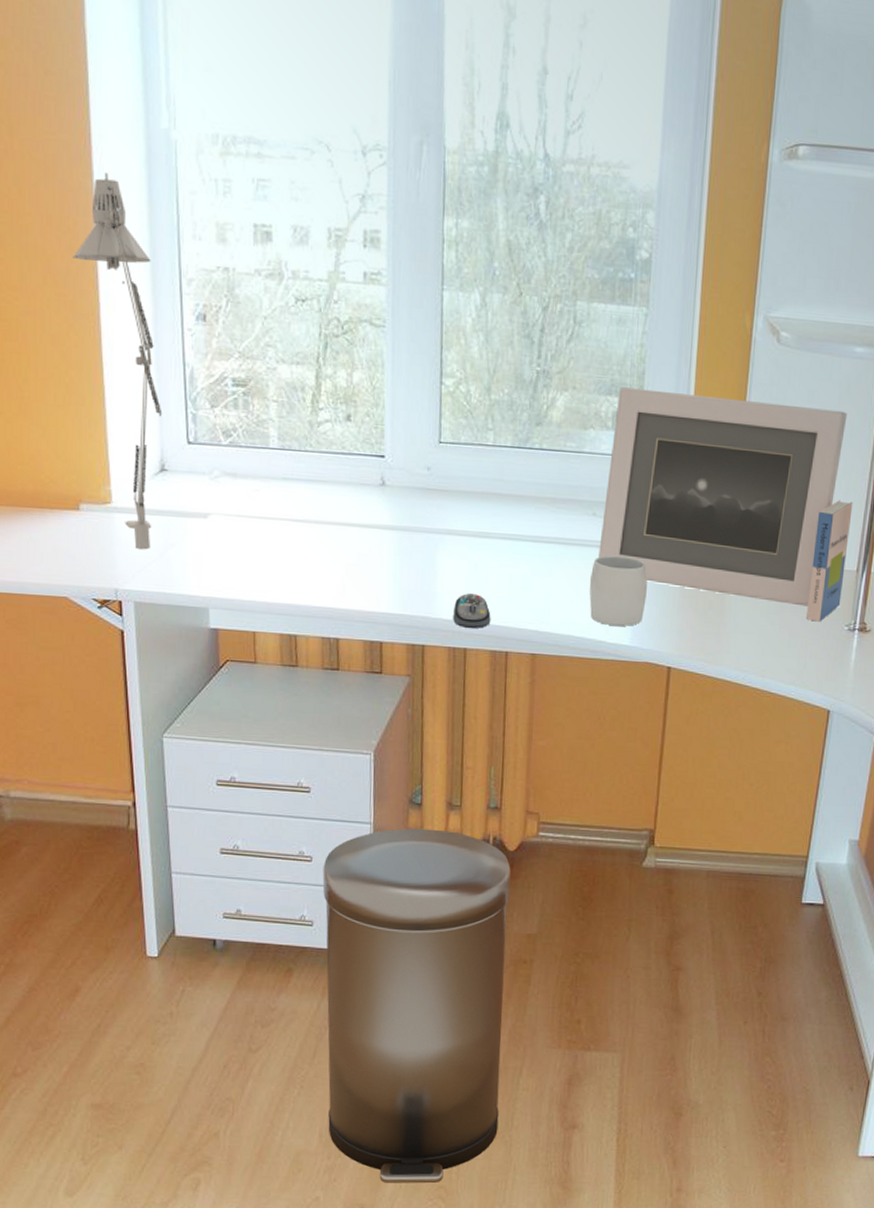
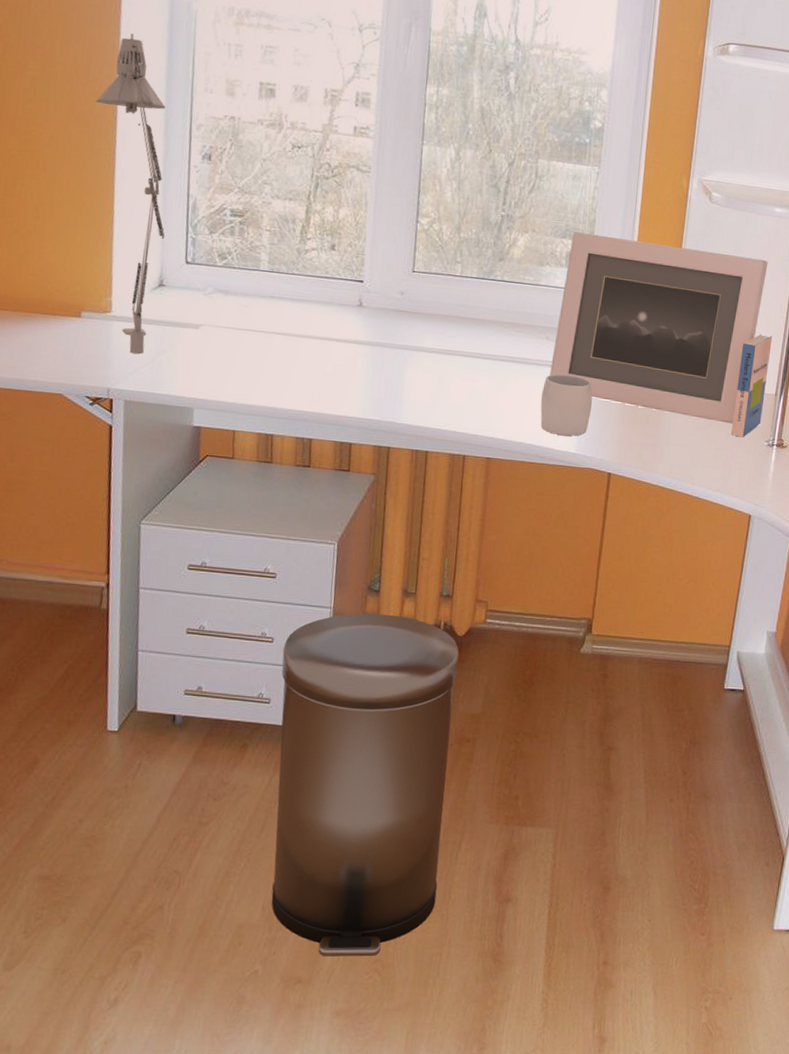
computer mouse: present [453,593,491,628] -> none [417,403,452,434]

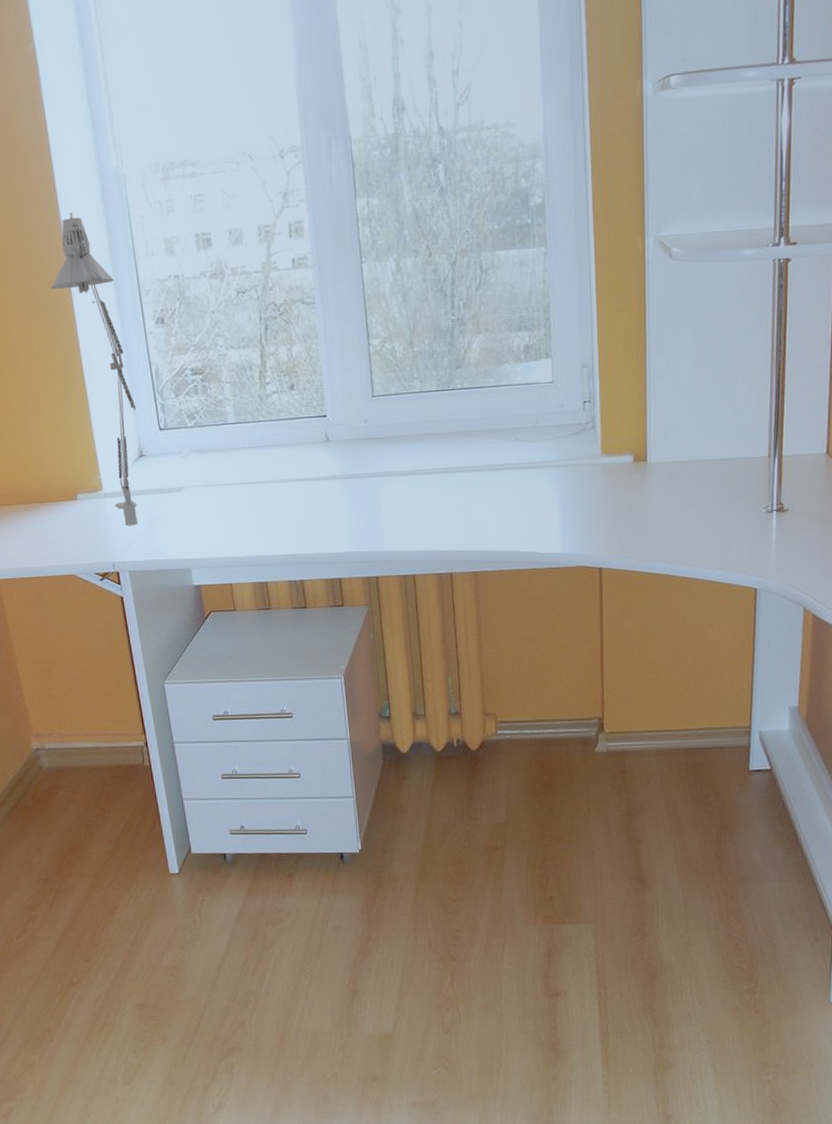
pedal bin: present [271,613,459,957] -> none [310,738,489,1056]
mug: present [540,373,593,436] -> none [520,473,573,537]
picture frame: present [550,232,768,424] -> none [524,311,744,496]
book: present [731,333,773,438] -> none [724,392,758,509]

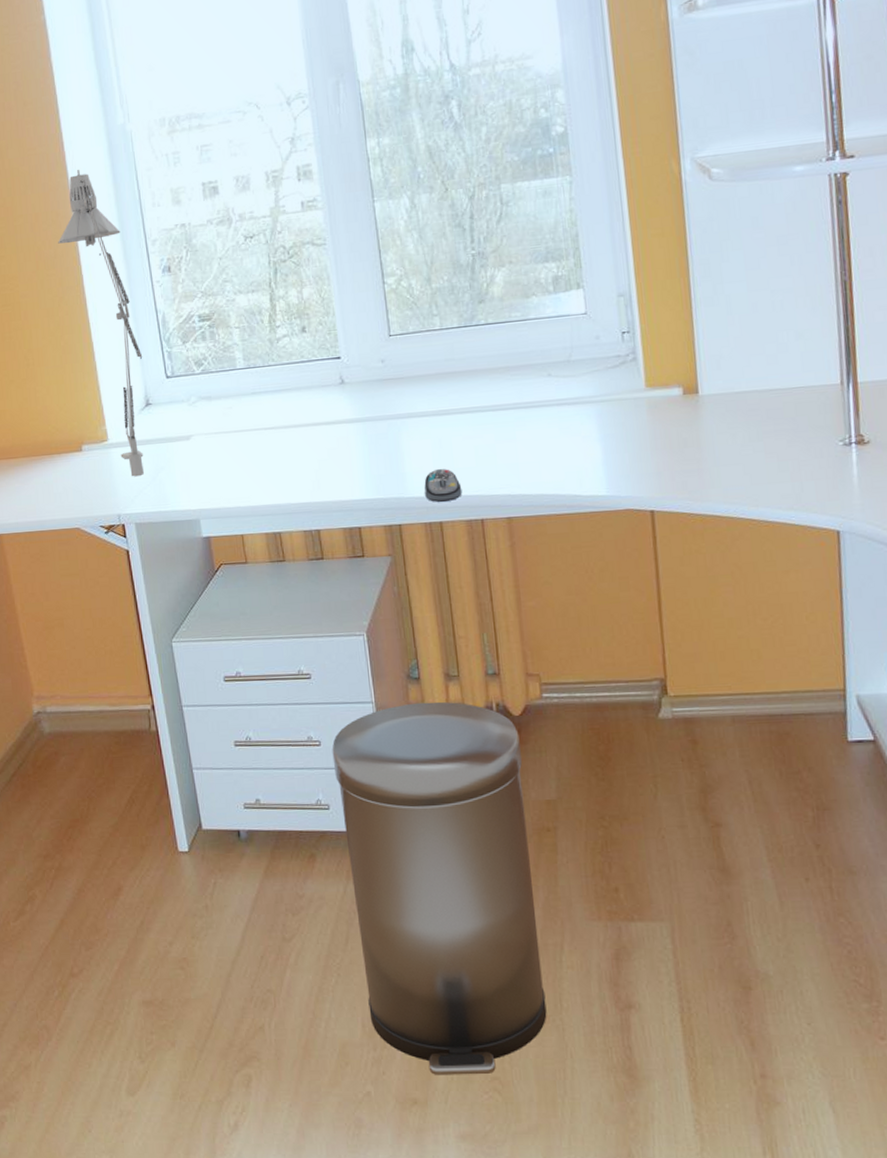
pedal bin: none [310,738,489,1056] -> present [332,701,547,1075]
computer mouse: none [400,525,434,556] -> present [424,469,462,502]

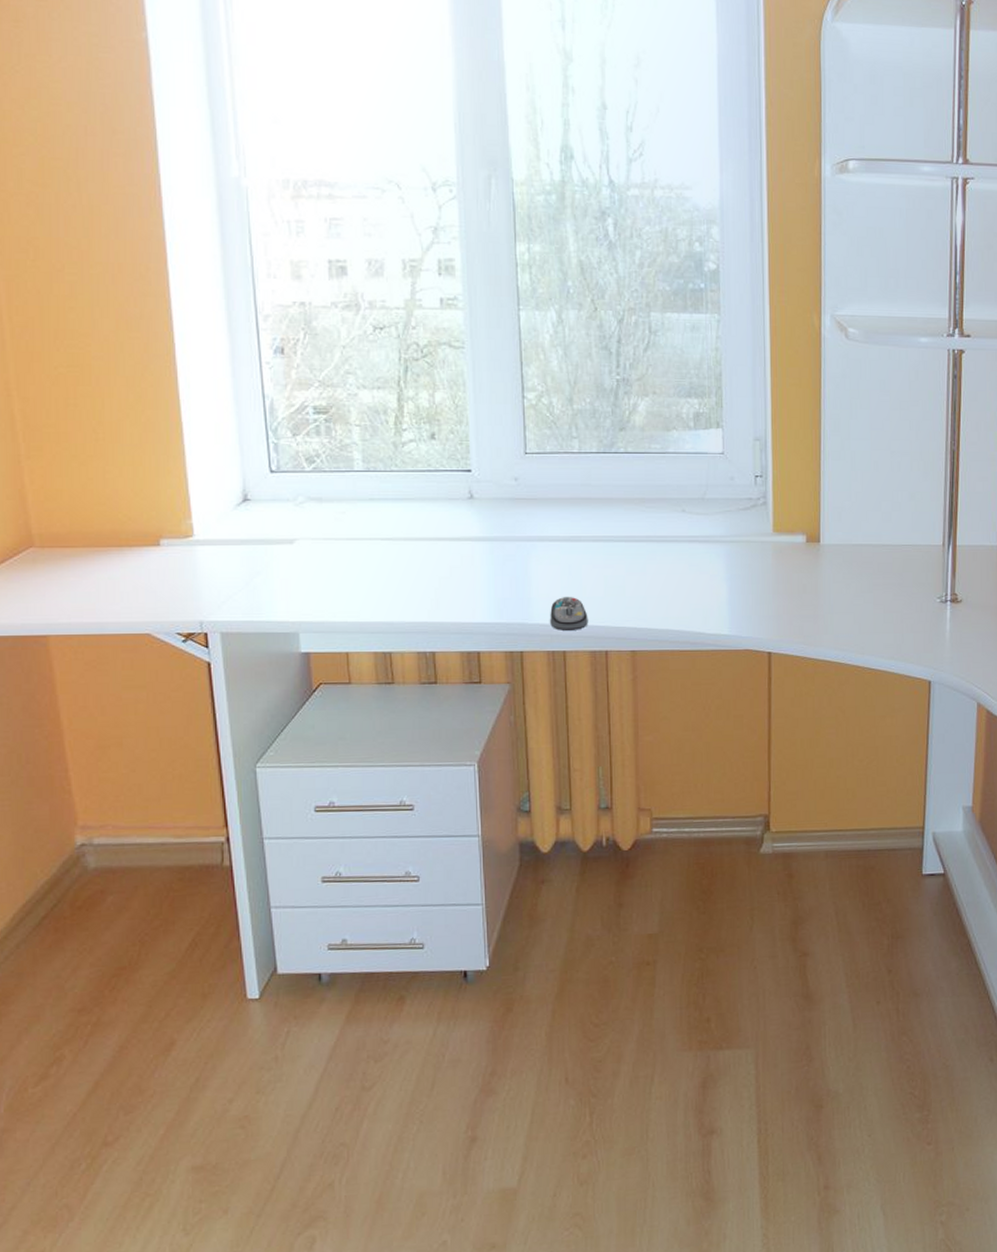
desk lamp: present [58,170,144,477] -> none [146,221,243,580]
pedal bin: present [332,701,547,1075] -> none [431,835,633,1217]

